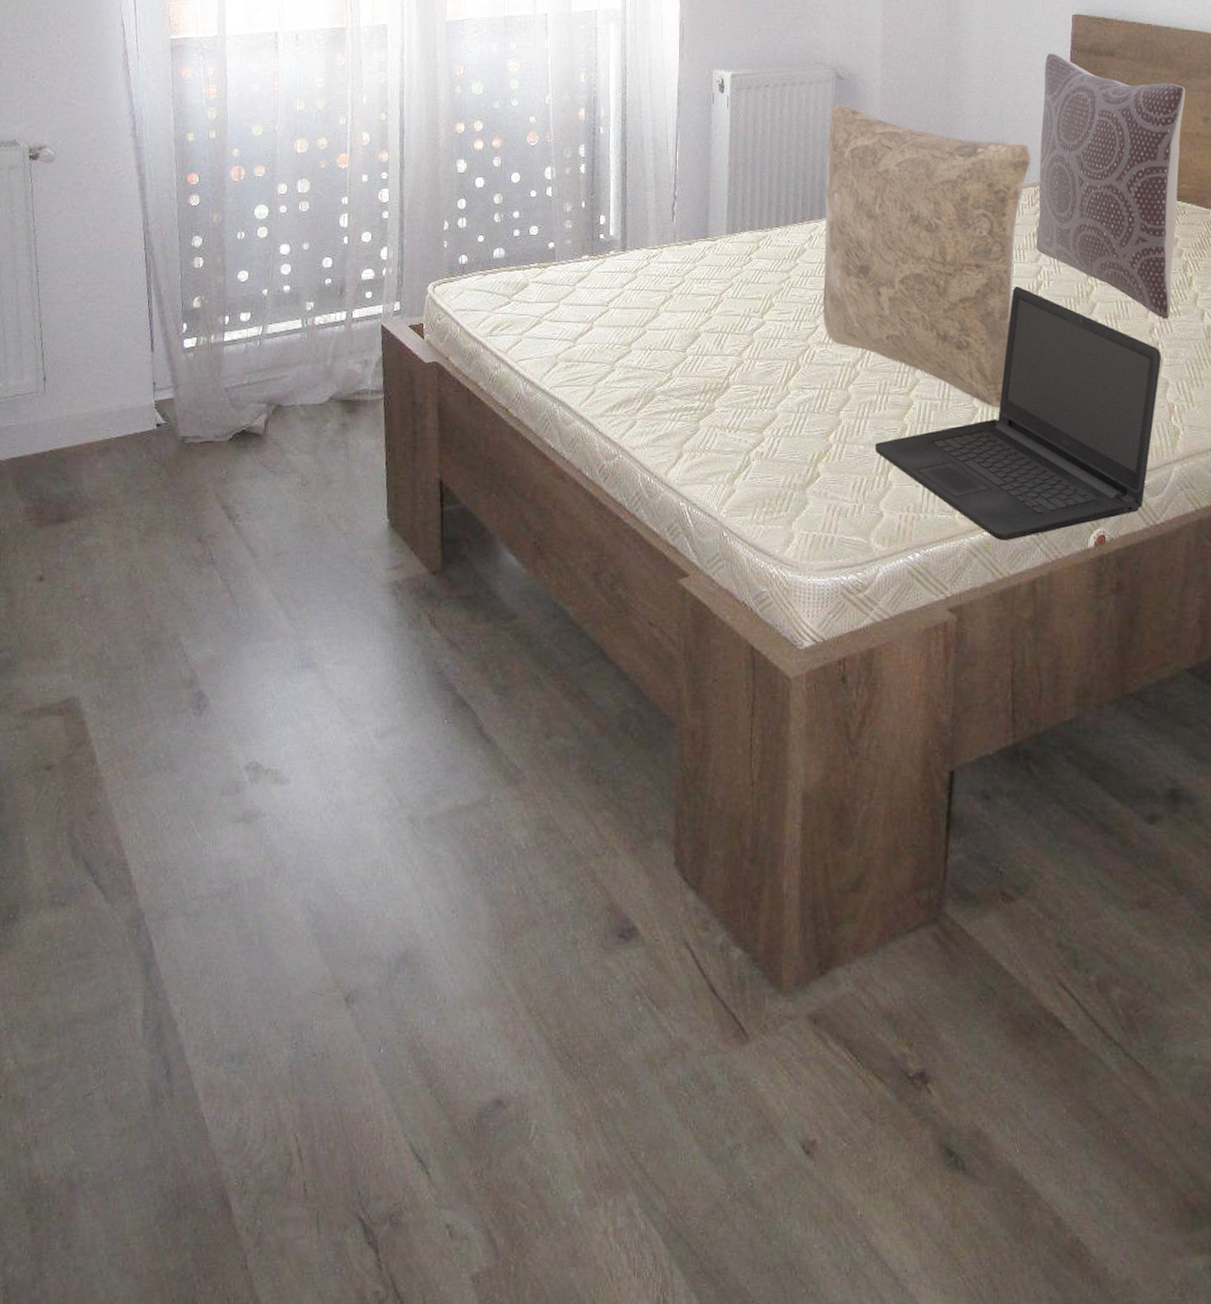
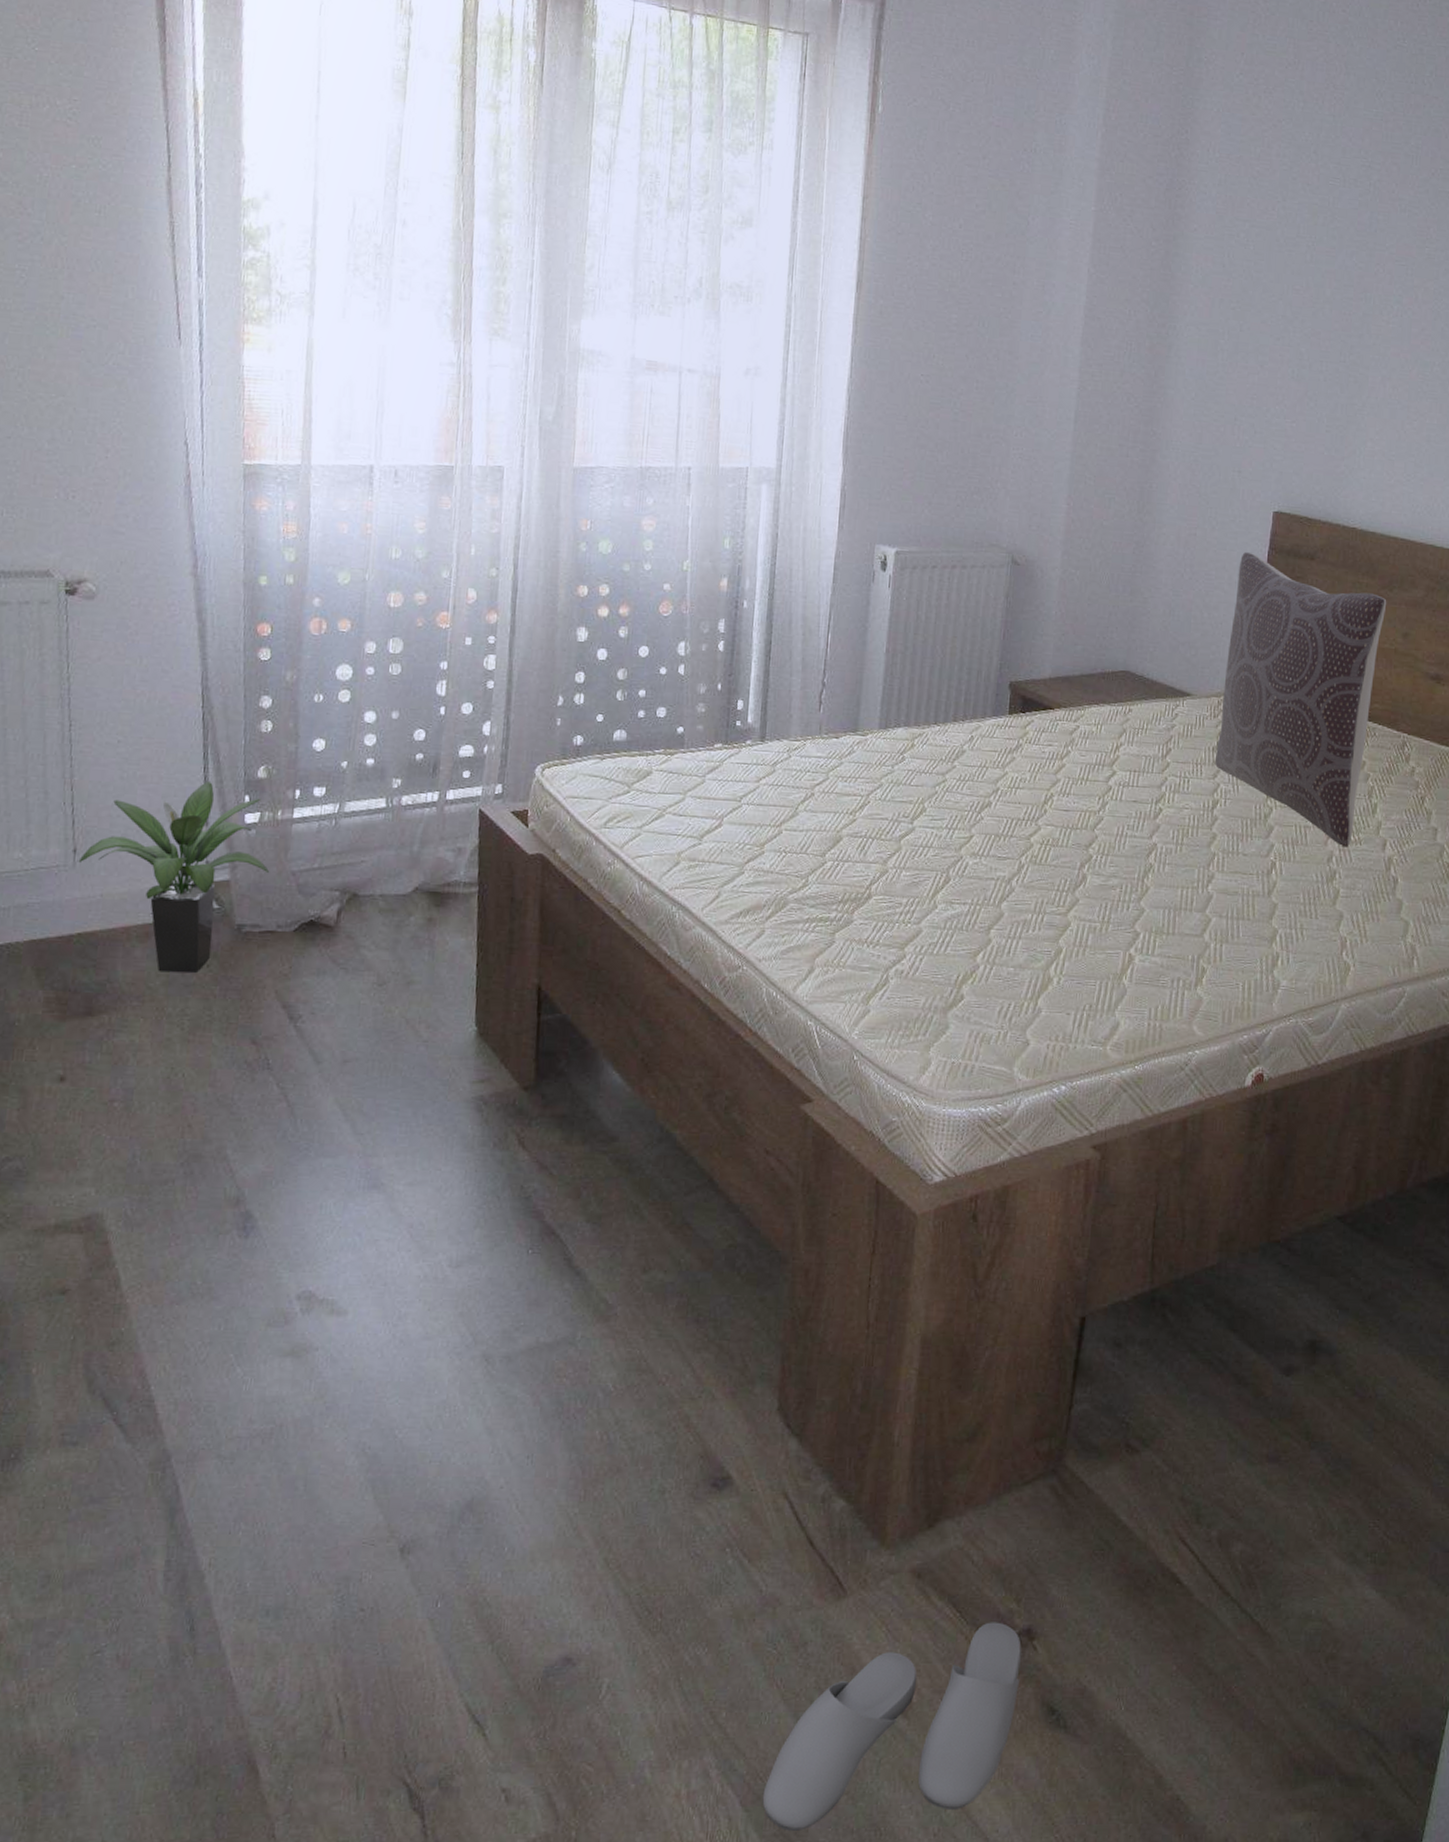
potted plant: none [48,313,207,482] -> present [78,782,270,973]
slippers: none [683,1066,917,1268] -> present [762,1622,1021,1831]
pillow: present [822,104,1031,409] -> none [978,592,1218,935]
laptop: present [875,287,1162,541] -> none [1025,804,1339,1077]

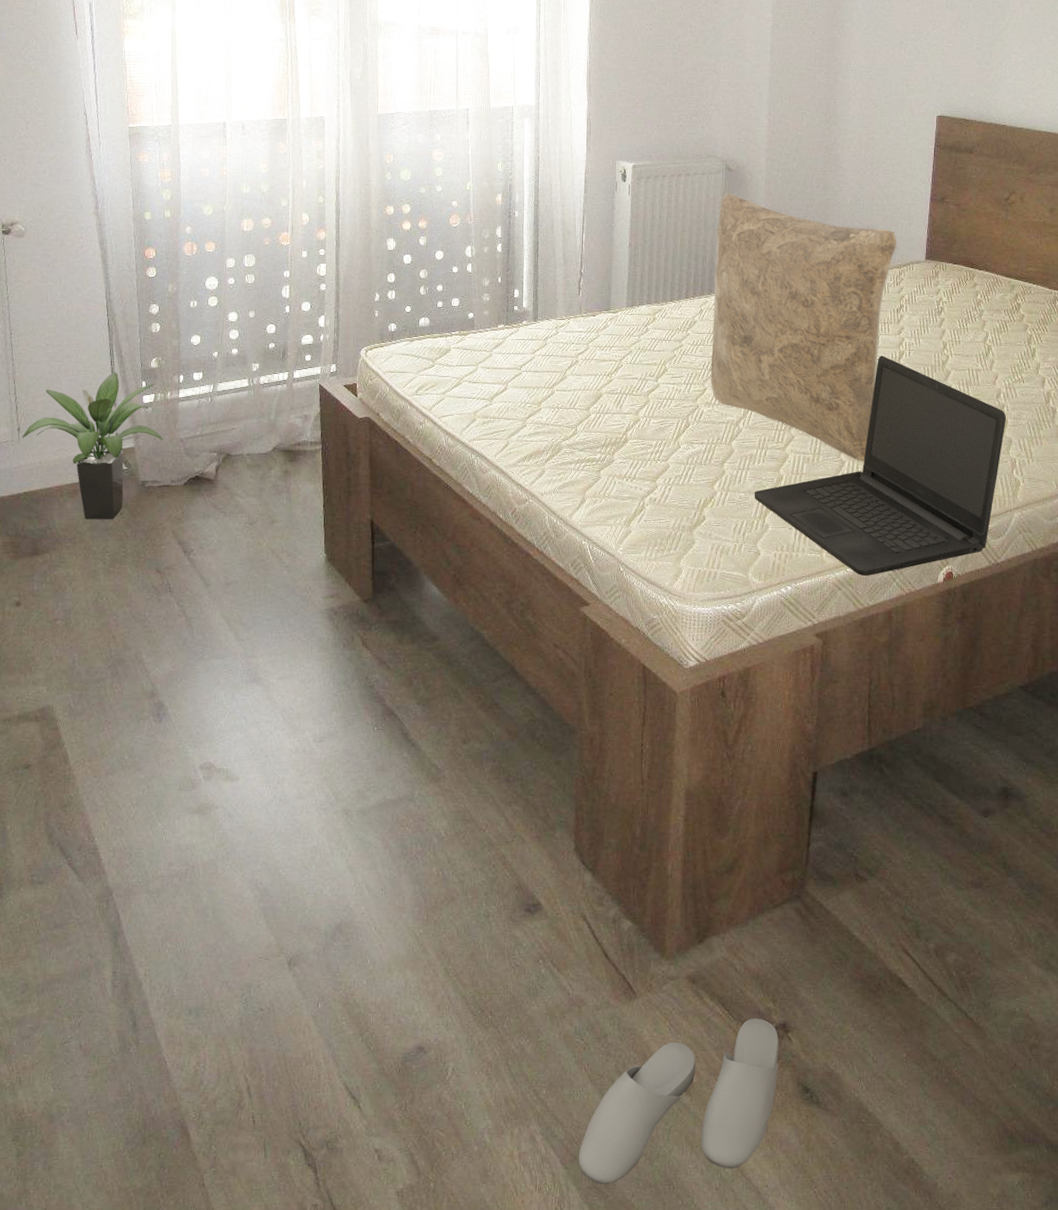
pillow: none [978,592,1218,935] -> present [710,193,897,462]
laptop: none [1025,804,1339,1077] -> present [754,356,1007,577]
pillow: present [1215,551,1387,848] -> none [900,149,1035,385]

